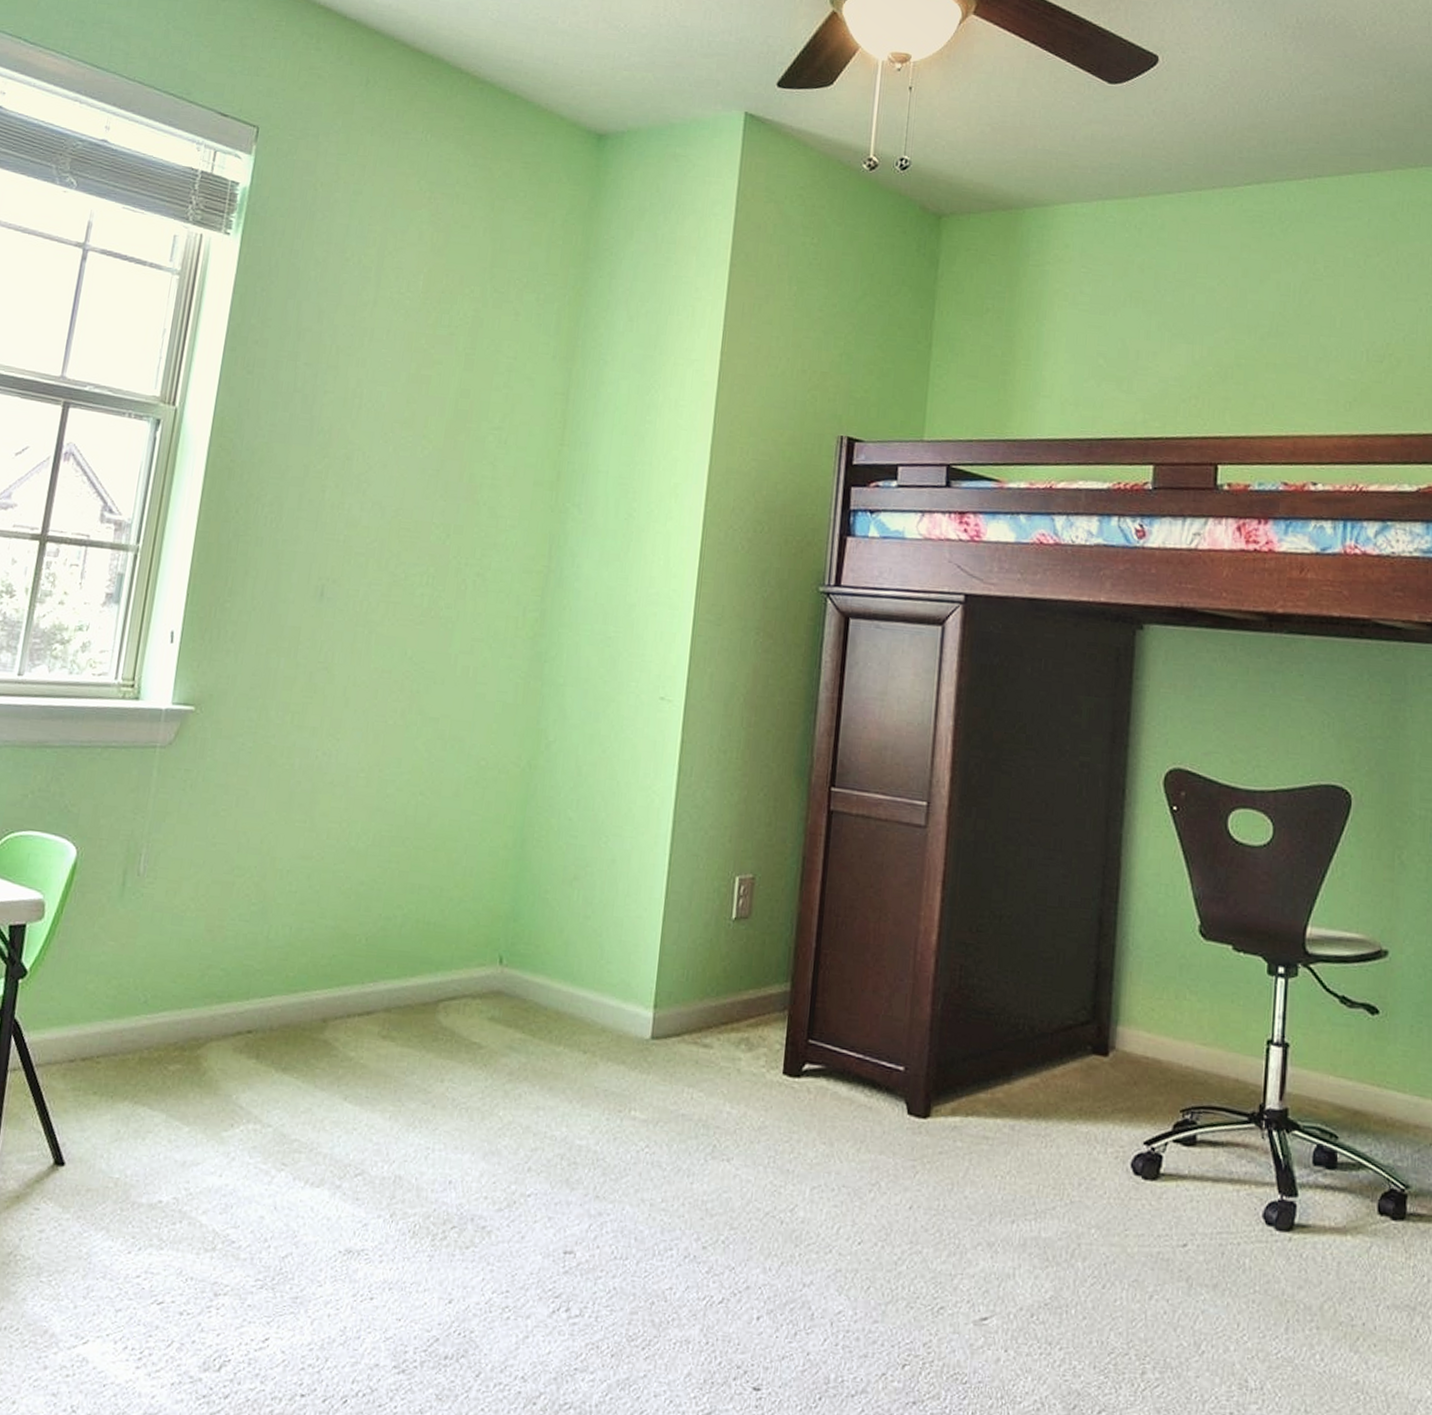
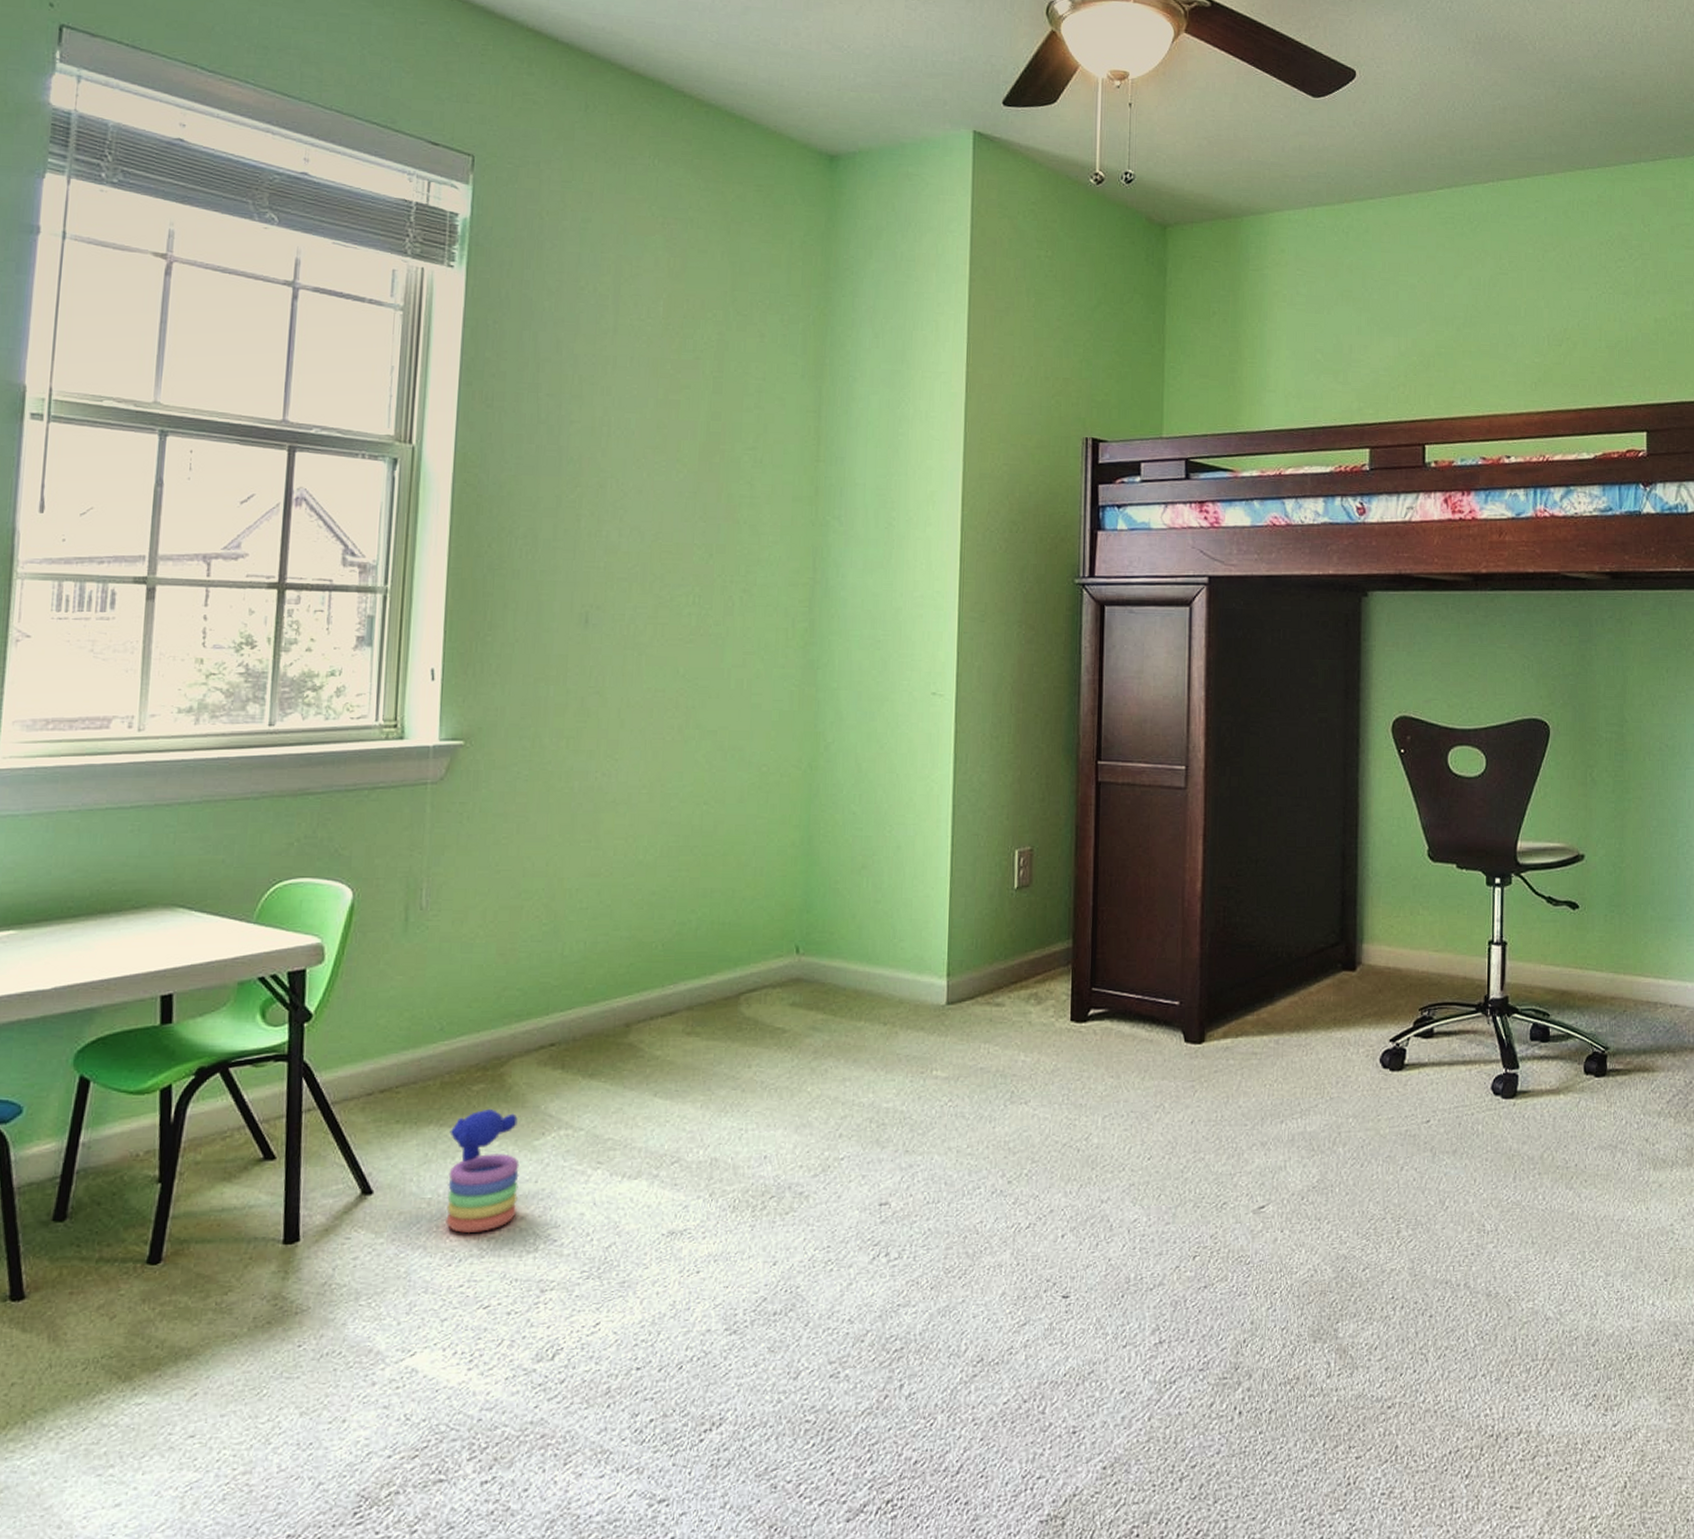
stacking toy: none [130,1091,209,1222] -> present [446,1108,520,1234]

